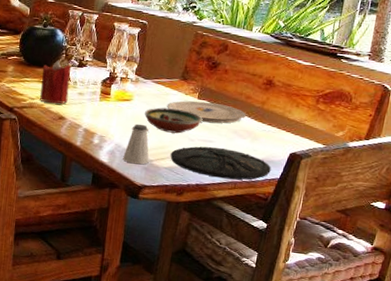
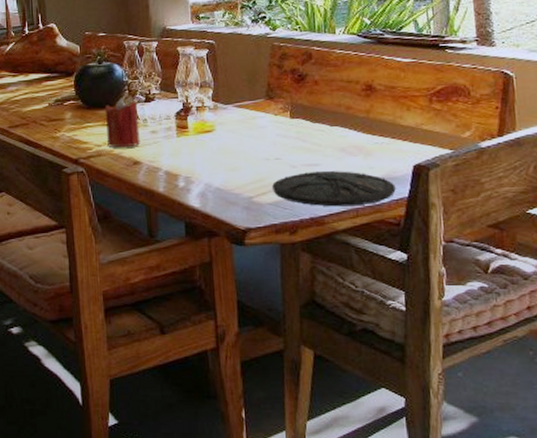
saltshaker: present [123,124,150,165] -> none [217,156,249,205]
decorative bowl: present [144,107,203,134] -> none [231,133,302,162]
plate: present [167,100,247,123] -> none [256,120,352,144]

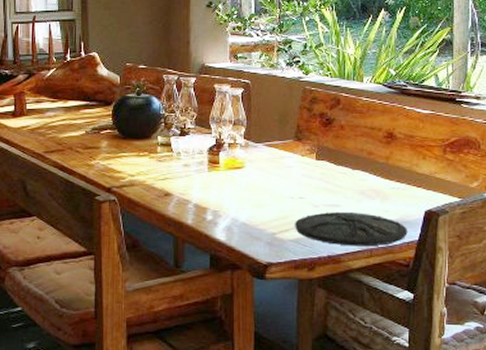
candle: present [104,97,140,148] -> none [140,130,173,179]

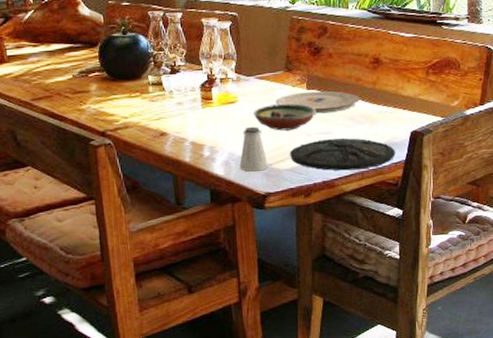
saltshaker: none [242,193,272,240] -> present [239,126,268,172]
decorative bowl: none [259,173,325,200] -> present [253,103,316,131]
plate: none [283,162,372,185] -> present [276,91,360,114]

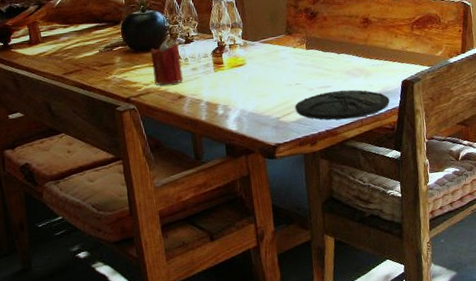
candle: none [130,69,166,120] -> present [150,41,183,85]
saltshaker: present [239,126,268,172] -> none [250,85,277,126]
decorative bowl: present [253,103,316,131] -> none [260,62,316,88]
plate: present [276,91,360,114] -> none [279,49,354,70]

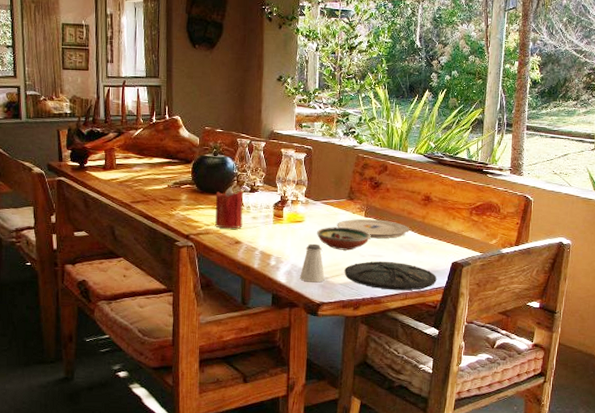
saltshaker: none [250,85,277,126] -> present [300,243,325,283]
decorative bowl: none [260,62,316,88] -> present [316,227,371,251]
plate: none [279,49,354,70] -> present [337,218,410,239]

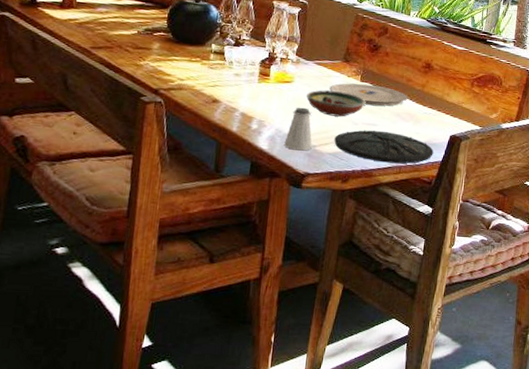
candle: present [214,186,244,229] -> none [190,38,227,86]

